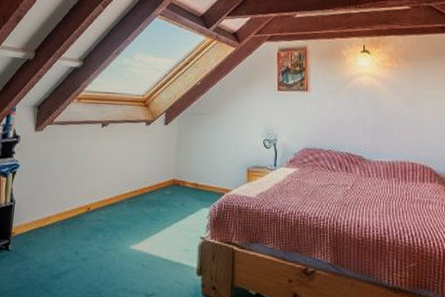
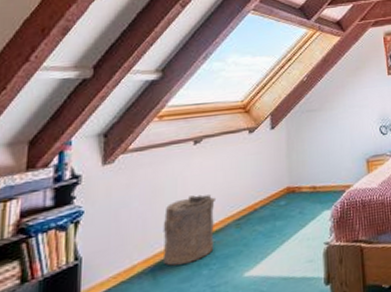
laundry hamper: none [70,170,115,226] -> present [162,194,217,266]

